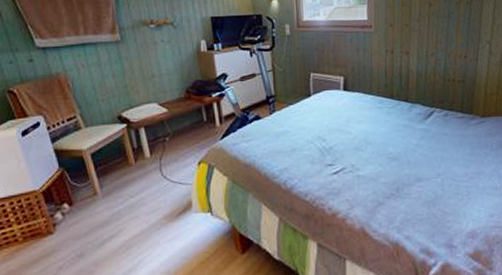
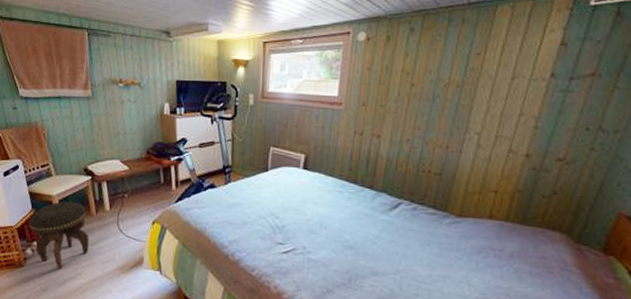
footstool: none [56,153,129,230] -> present [29,201,89,270]

